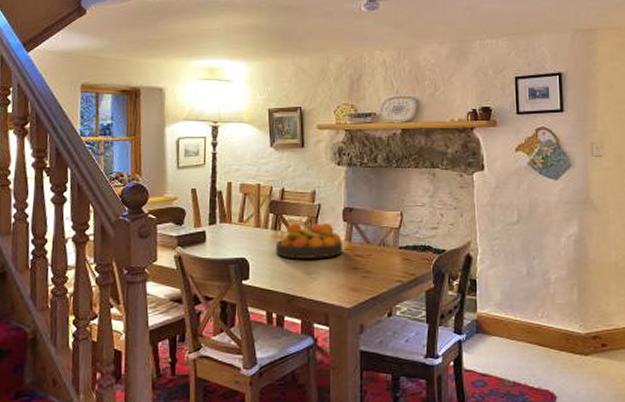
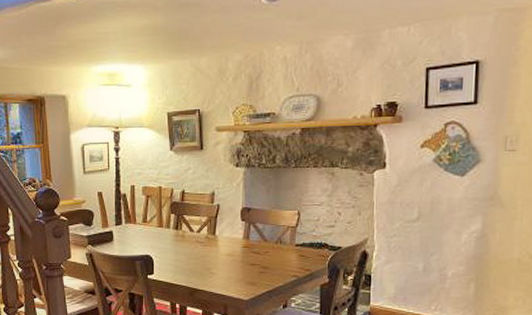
fruit bowl: present [275,223,343,258] -> none [177,223,241,255]

